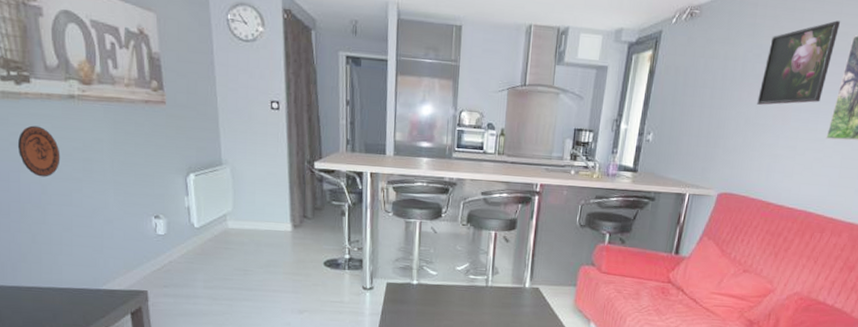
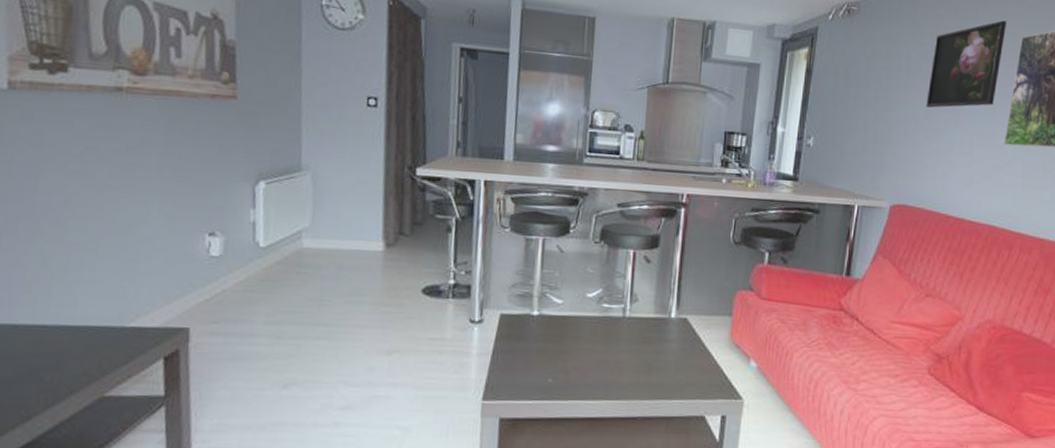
decorative plate: present [17,125,61,177] -> none [39,122,95,185]

